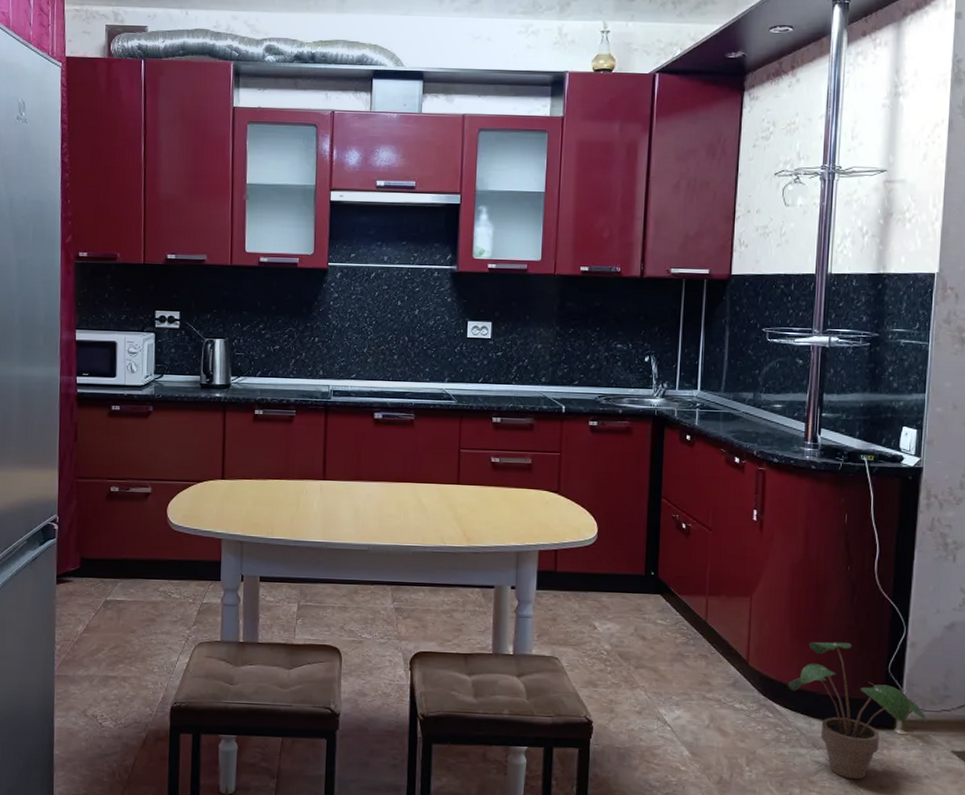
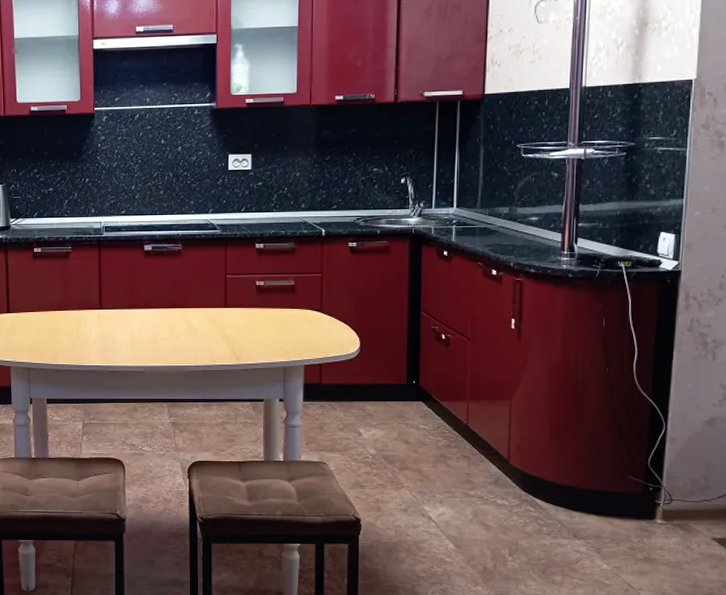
potted plant: present [788,642,928,780] -> none [548,440,688,567]

